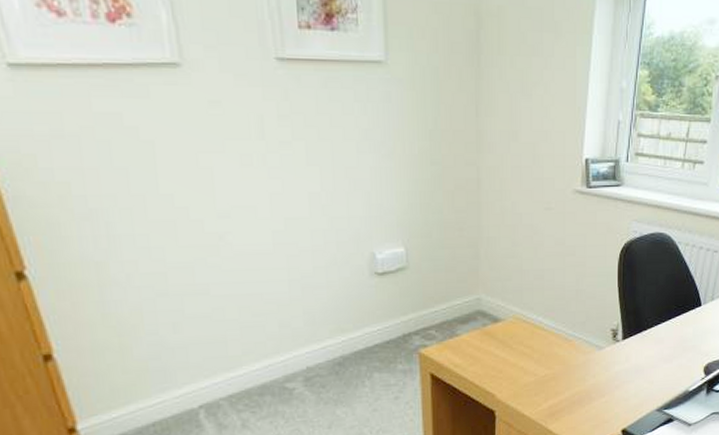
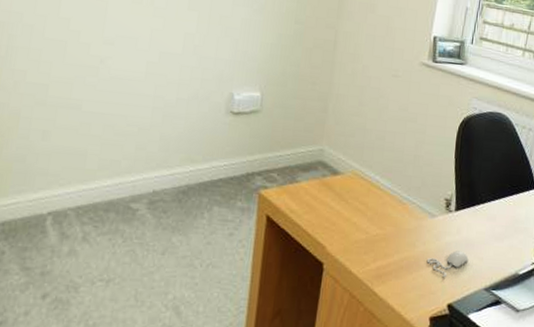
computer mouse: none [598,378,639,406] -> present [426,251,469,278]

